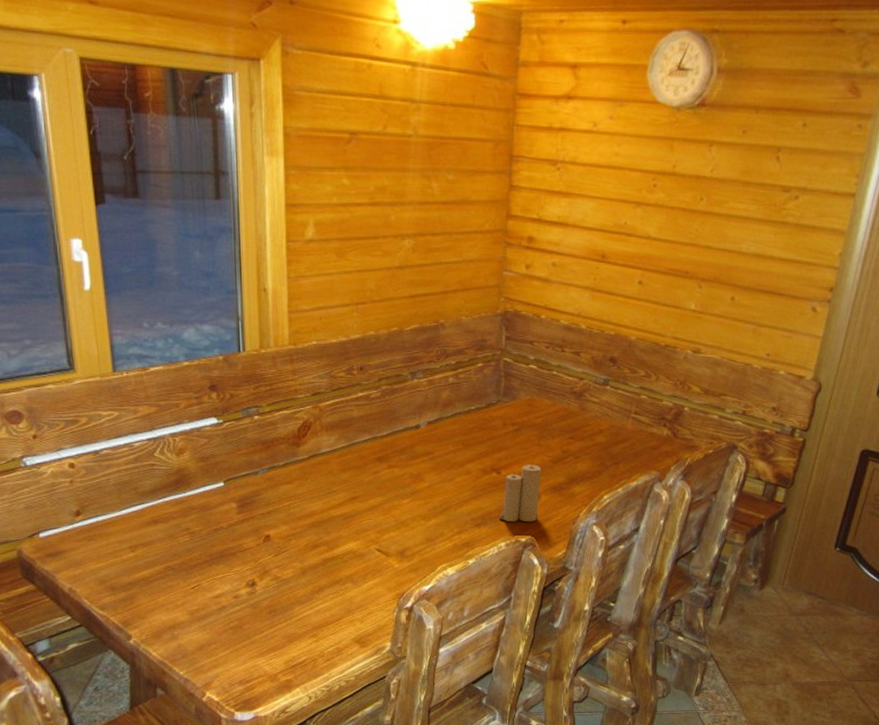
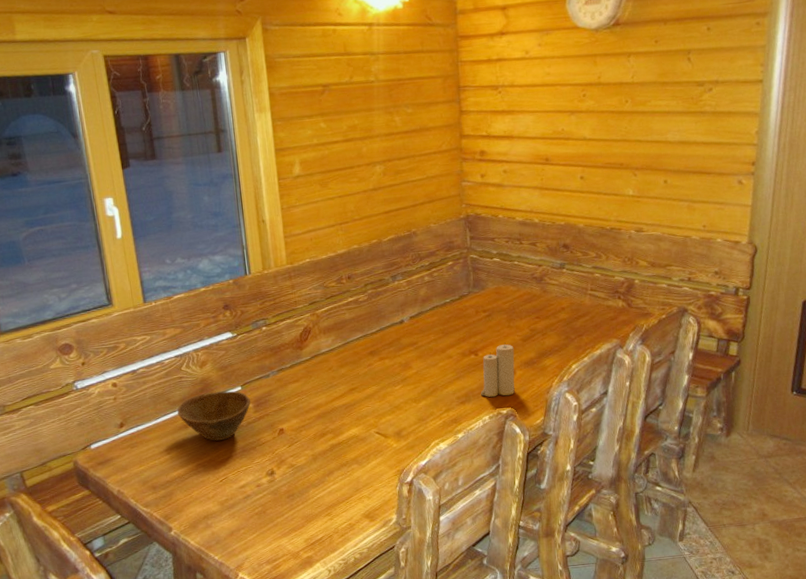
bowl: none [145,486,234,542] -> present [177,391,251,441]

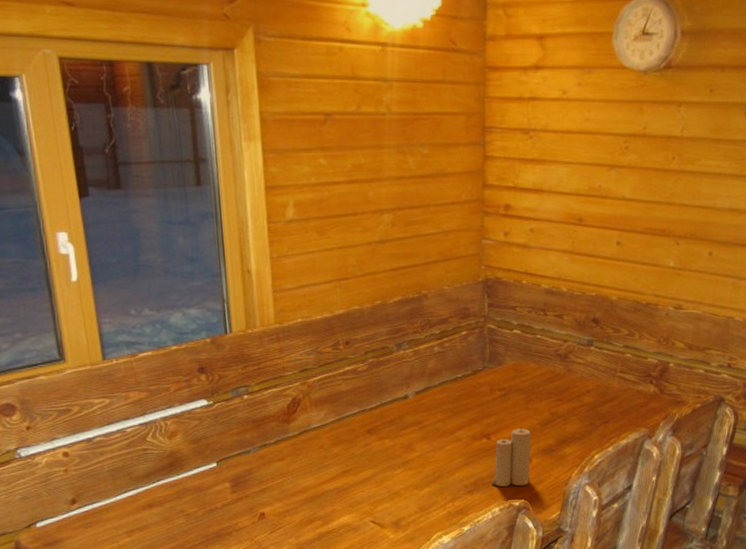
bowl: present [177,391,251,441] -> none [140,467,227,524]

